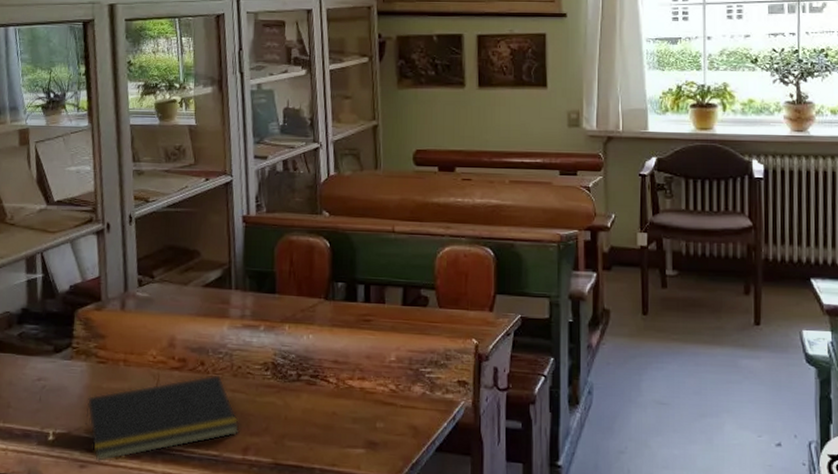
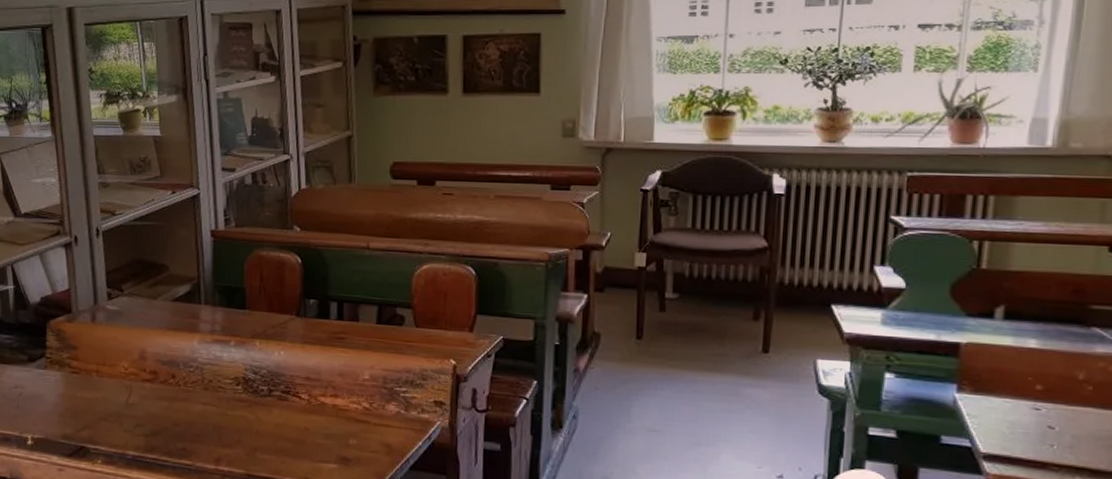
notepad: present [85,373,240,463] -> none [61,386,212,467]

